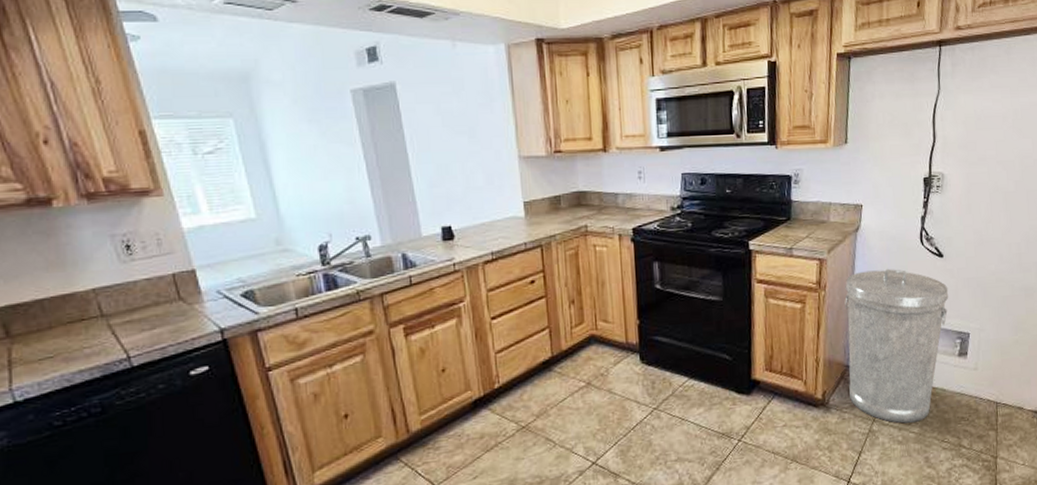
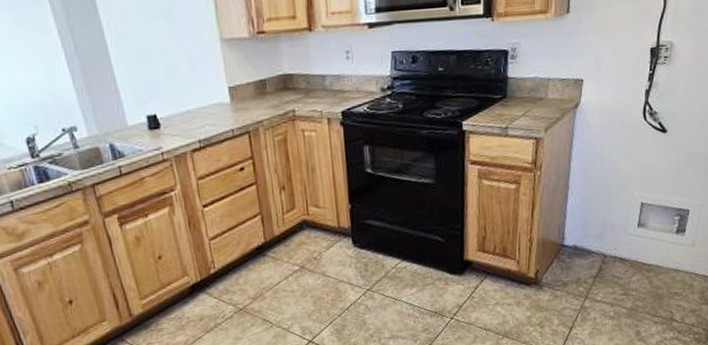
trash can: present [845,268,949,424] -> none [561,145,670,300]

